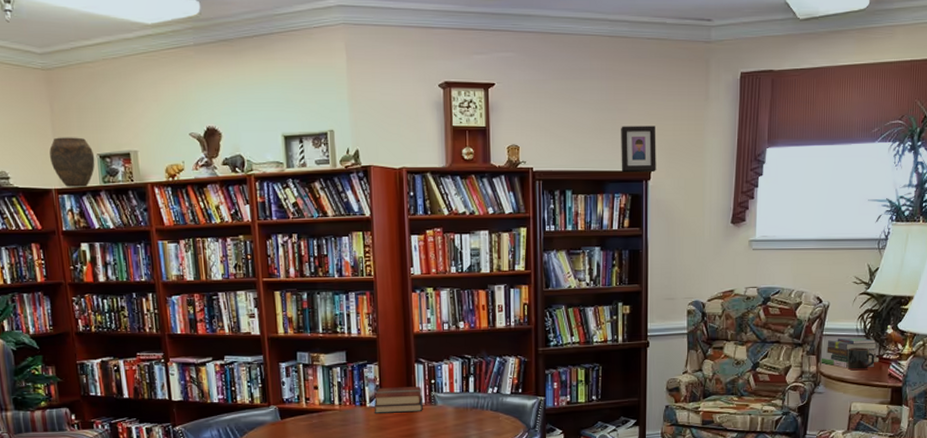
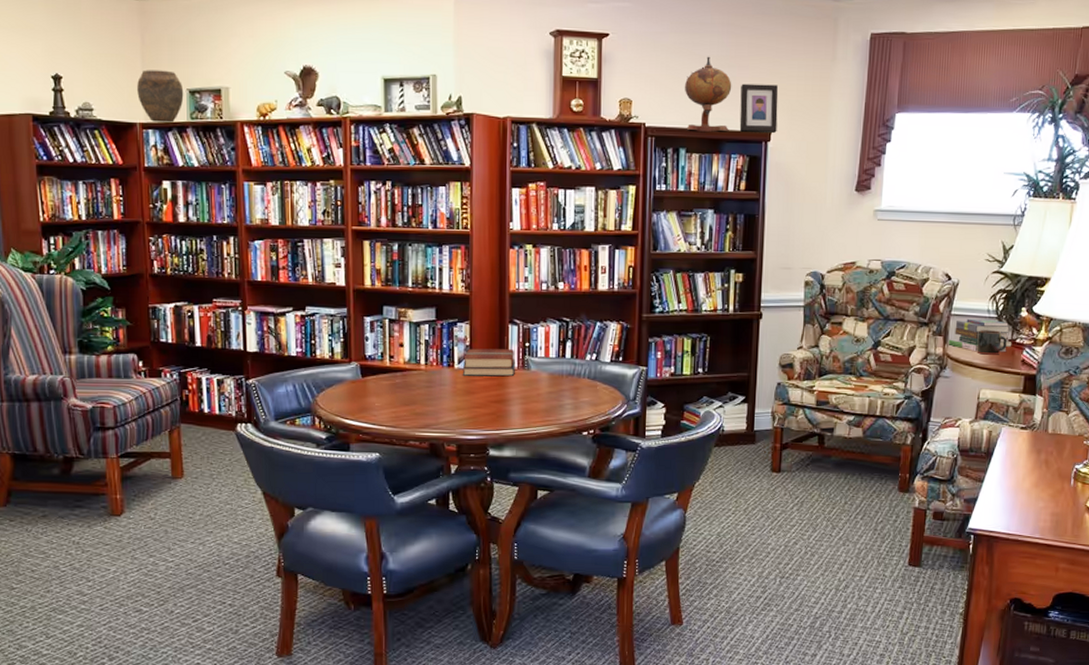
globe: none [567,101,613,175] -> present [684,56,732,133]

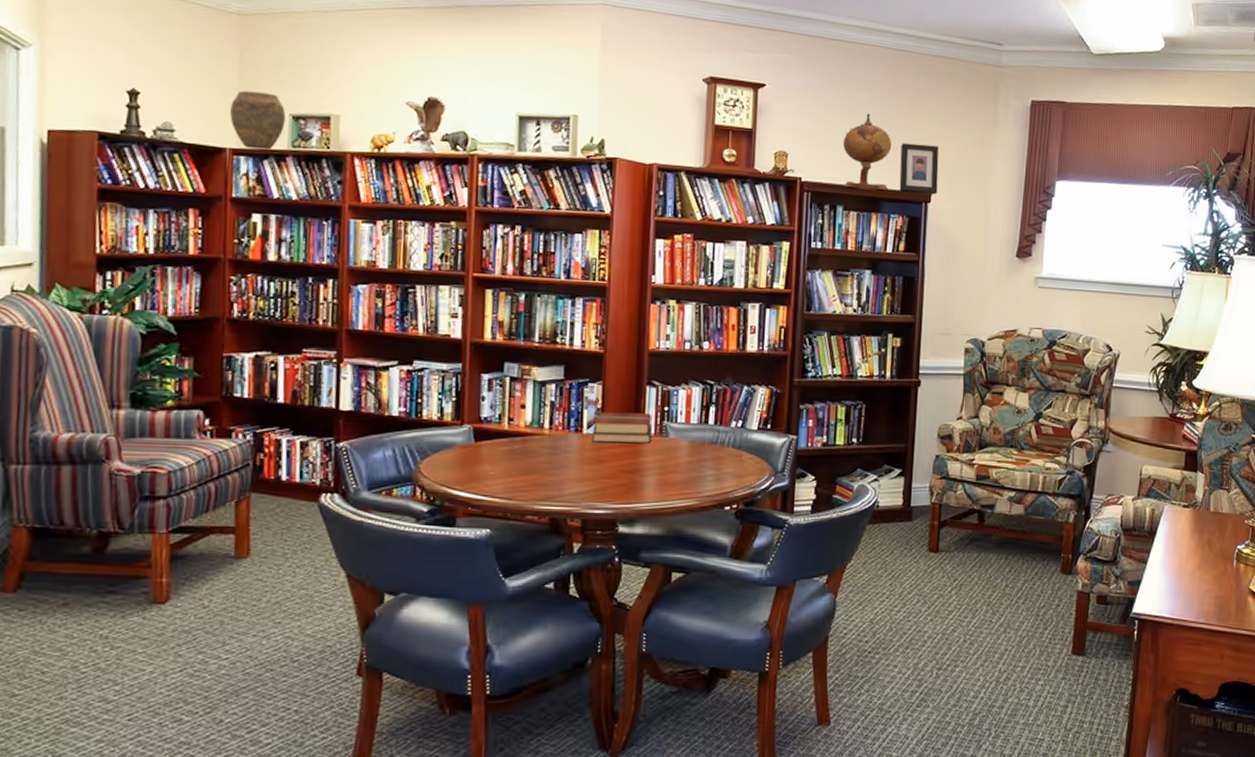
books: present [948,318,1012,352] -> none [1110,391,1173,426]
mug: present [977,330,1008,355] -> none [1138,403,1168,430]

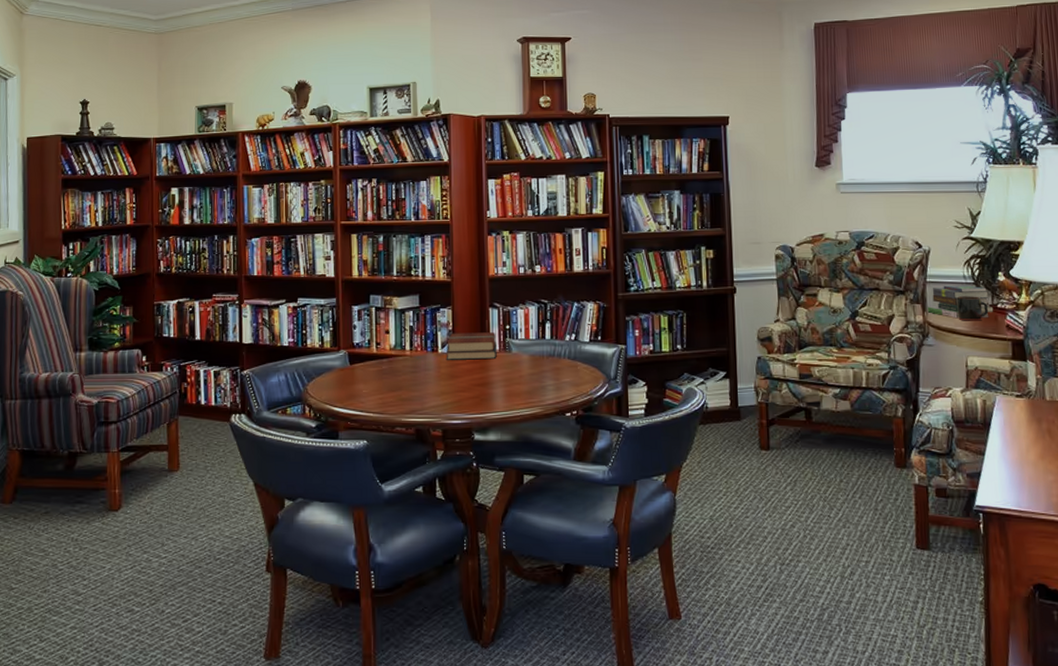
vase: present [230,90,286,150] -> none [153,91,193,136]
globe: present [842,113,892,192] -> none [643,52,689,121]
picture frame: present [899,143,939,195] -> none [696,73,734,118]
books: none [1110,391,1173,426] -> present [927,285,994,319]
mug: none [1138,403,1168,430] -> present [956,296,989,321]

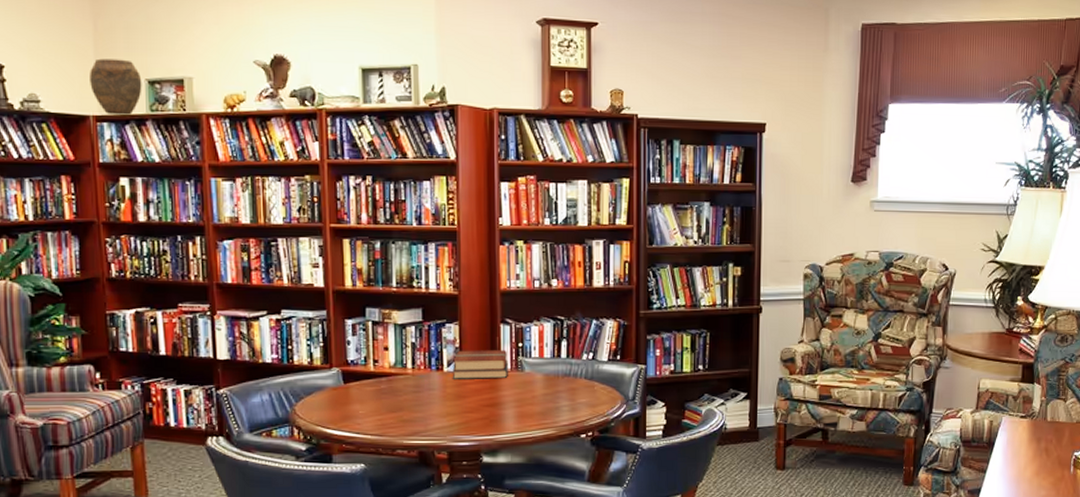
vase: none [153,91,193,136] -> present [90,58,142,115]
books: present [927,285,994,319] -> none [947,308,1010,342]
mug: present [956,296,989,321] -> none [975,320,1005,344]

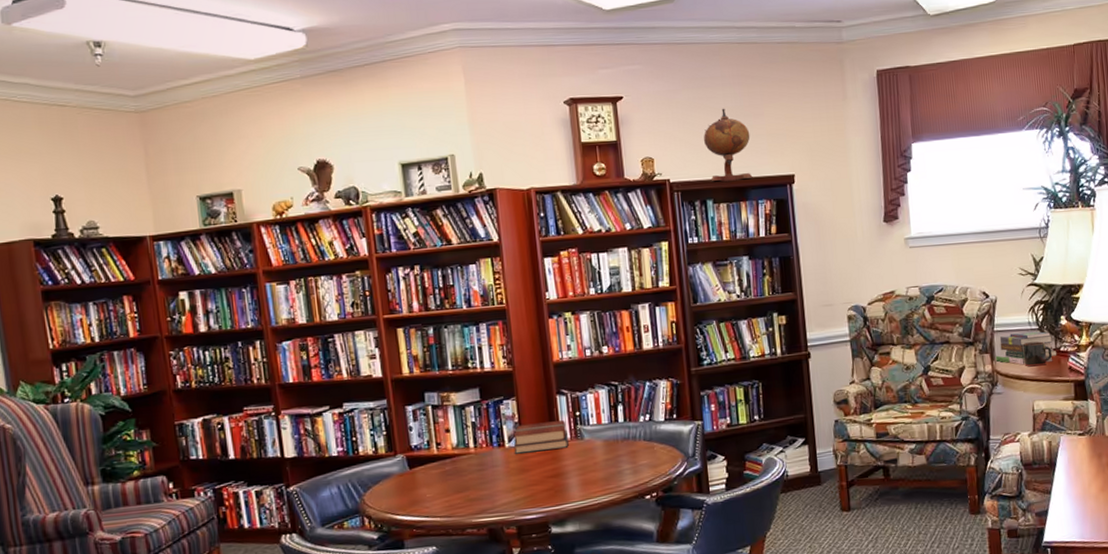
vase: present [90,58,142,115] -> none [143,179,195,233]
globe: none [676,46,725,124] -> present [703,108,753,183]
books: none [947,308,1010,342] -> present [995,331,1057,365]
mug: none [975,320,1005,344] -> present [1022,341,1053,367]

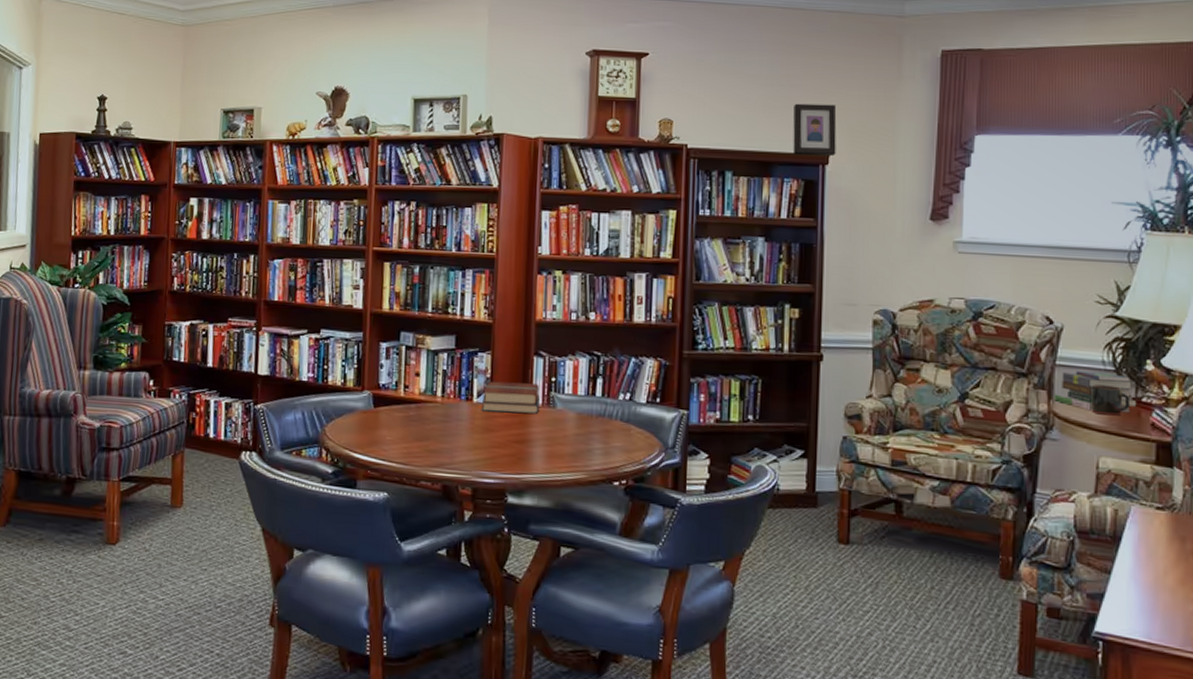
globe: present [703,108,753,183] -> none [730,75,784,156]
picture frame: none [759,128,800,178] -> present [793,103,837,157]

